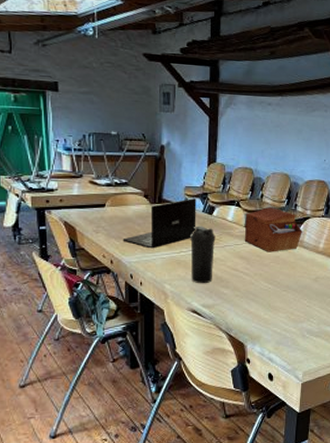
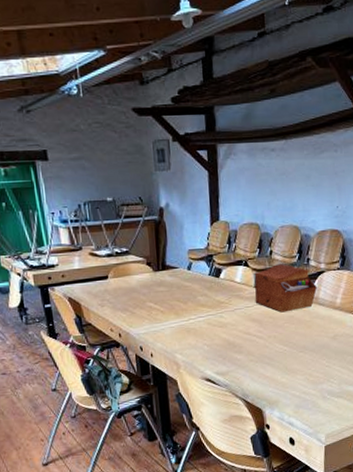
laptop: present [122,198,196,249] -> none [129,262,204,319]
water bottle: present [190,226,216,284] -> none [198,290,225,351]

